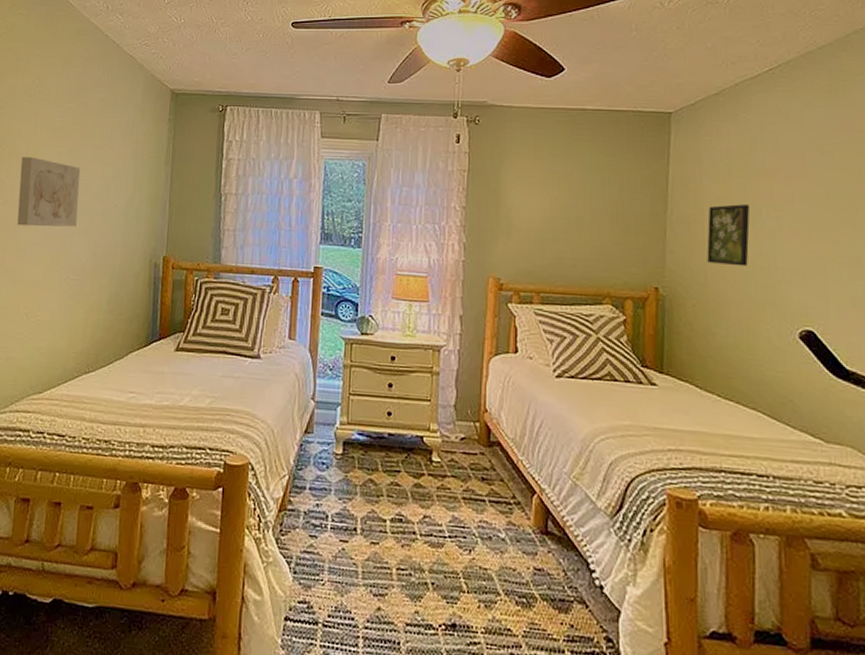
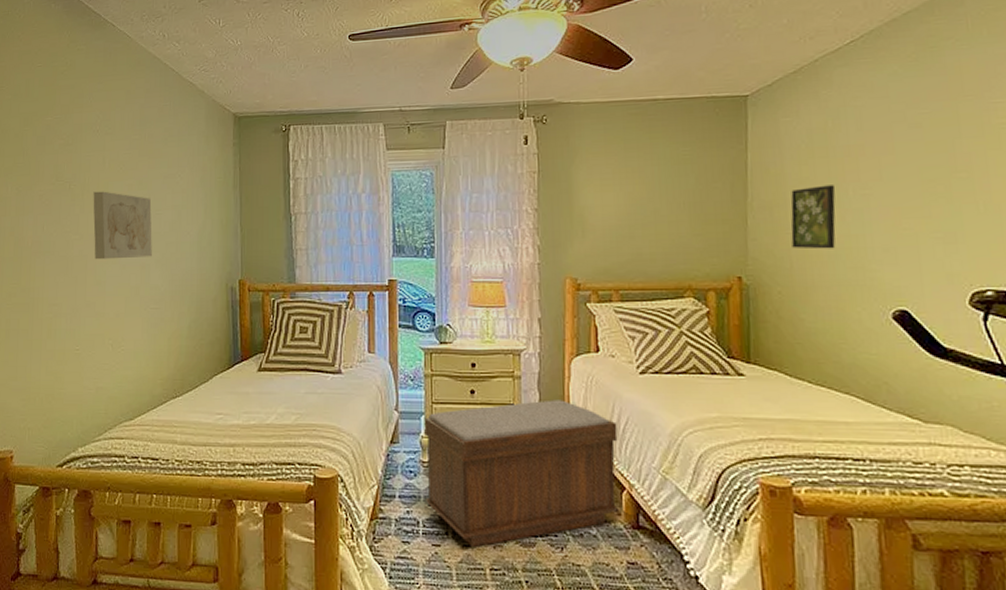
bench: none [336,398,531,545] -> present [424,399,618,547]

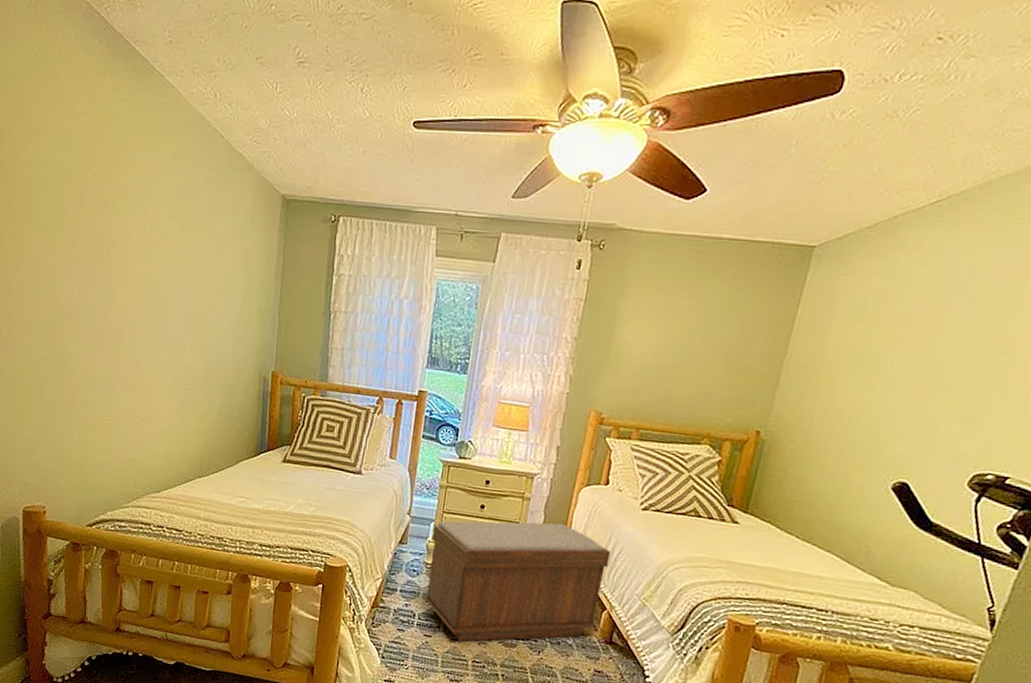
wall art: present [93,191,152,260] -> none [130,261,191,337]
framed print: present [791,185,836,249] -> none [816,351,876,416]

